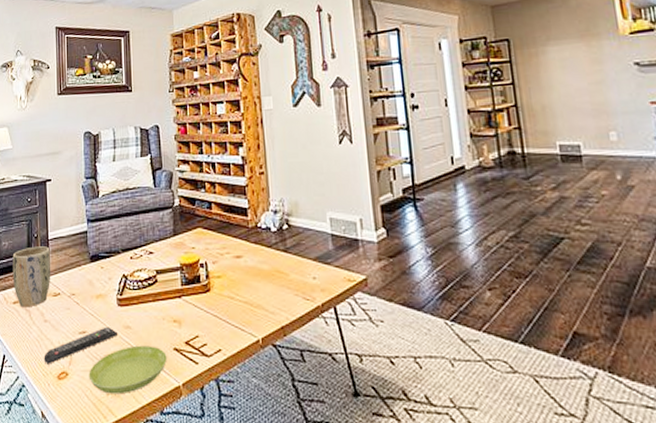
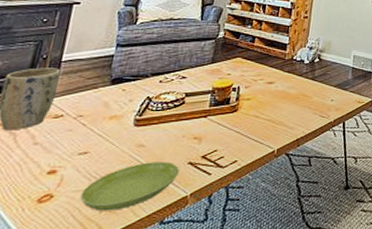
remote control: present [43,326,117,364] -> none [22,146,127,189]

